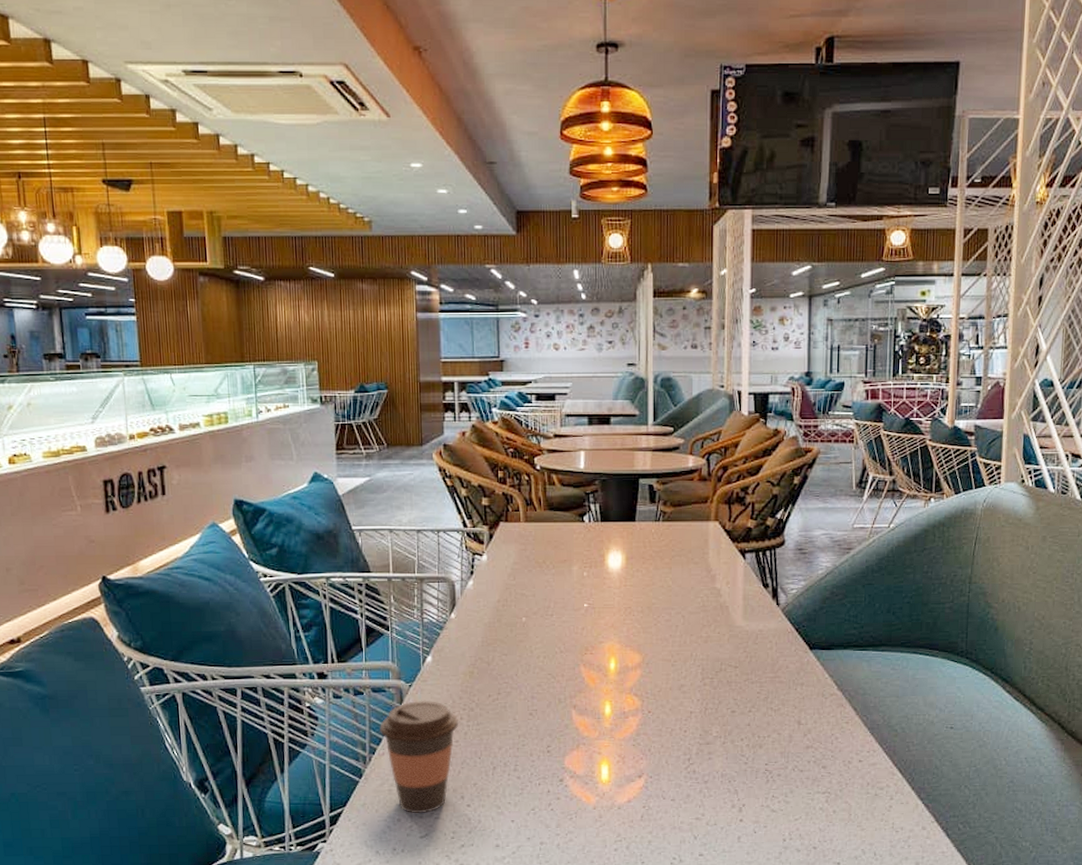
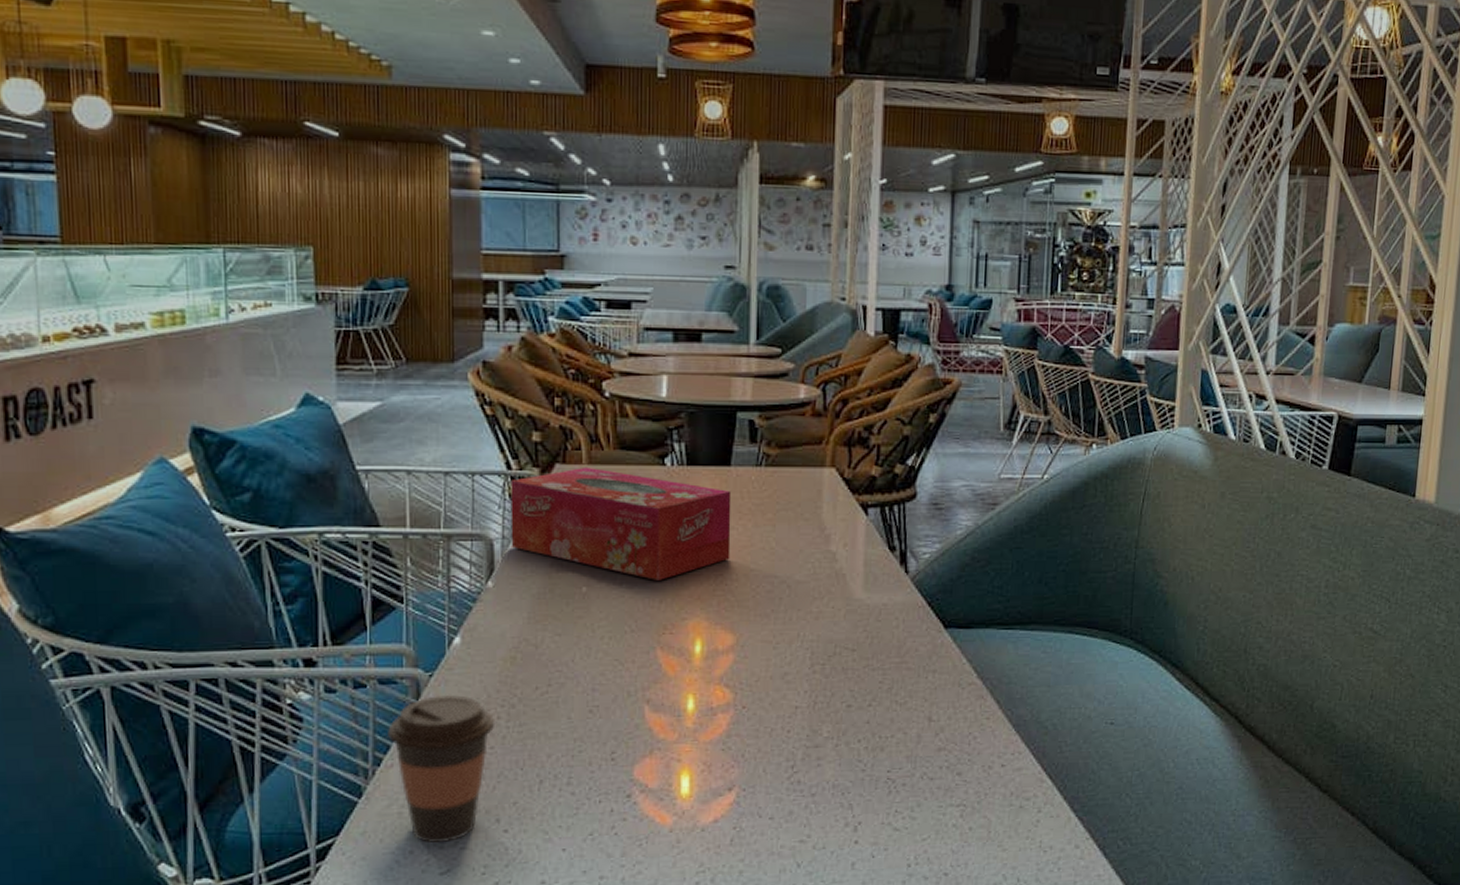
tissue box: none [466,524,636,612] -> present [510,466,732,580]

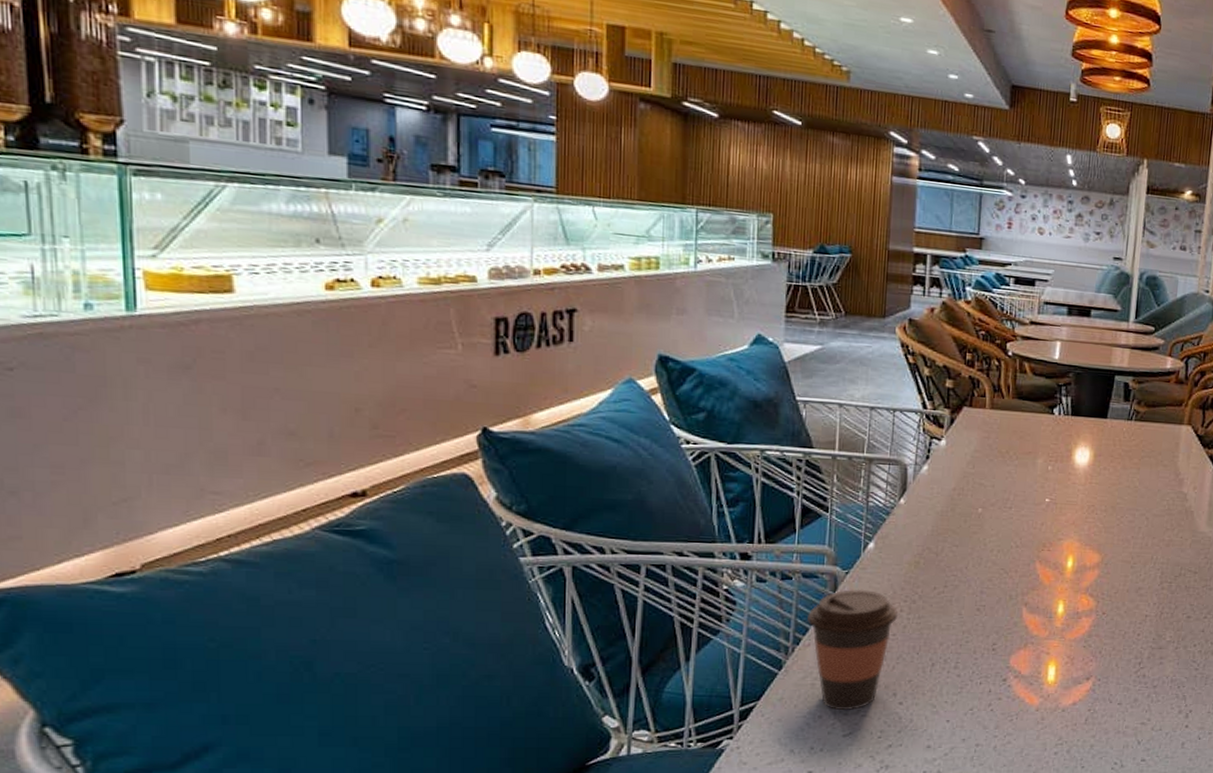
tissue box: present [510,466,732,580] -> none [922,411,1106,507]

